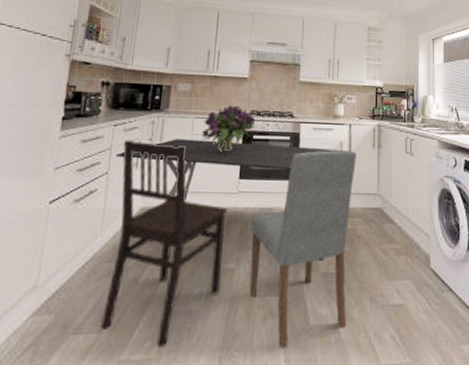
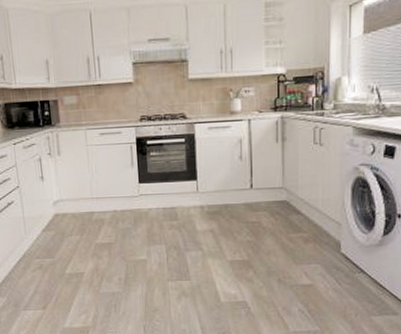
dining chair: present [101,140,227,349] -> none [26,156,135,320]
dining table: present [115,139,349,260] -> none [21,146,249,250]
bouquet: present [201,105,256,153] -> none [95,112,148,161]
dining chair: present [249,150,356,349] -> none [156,147,258,320]

